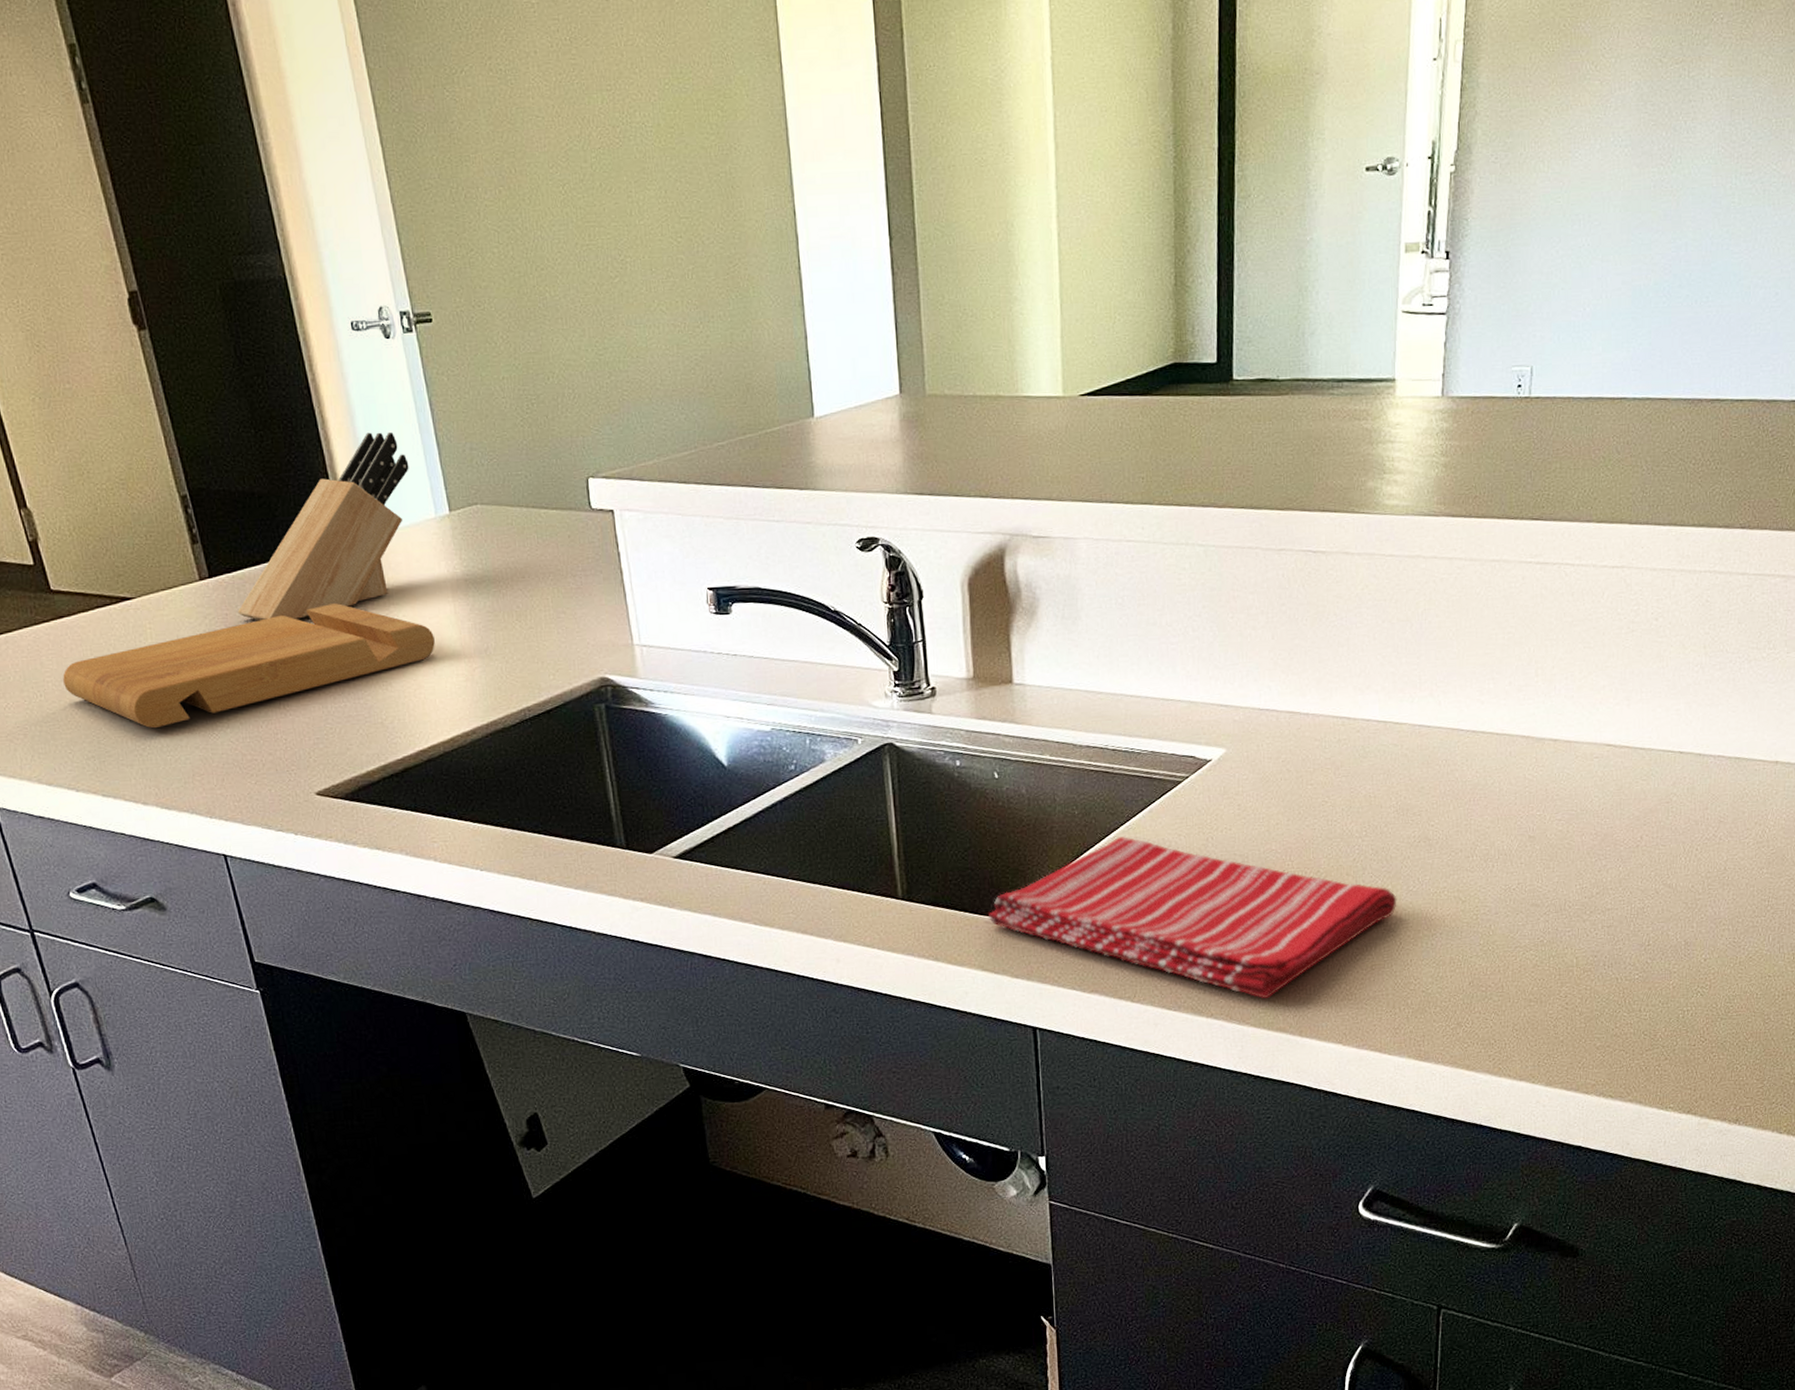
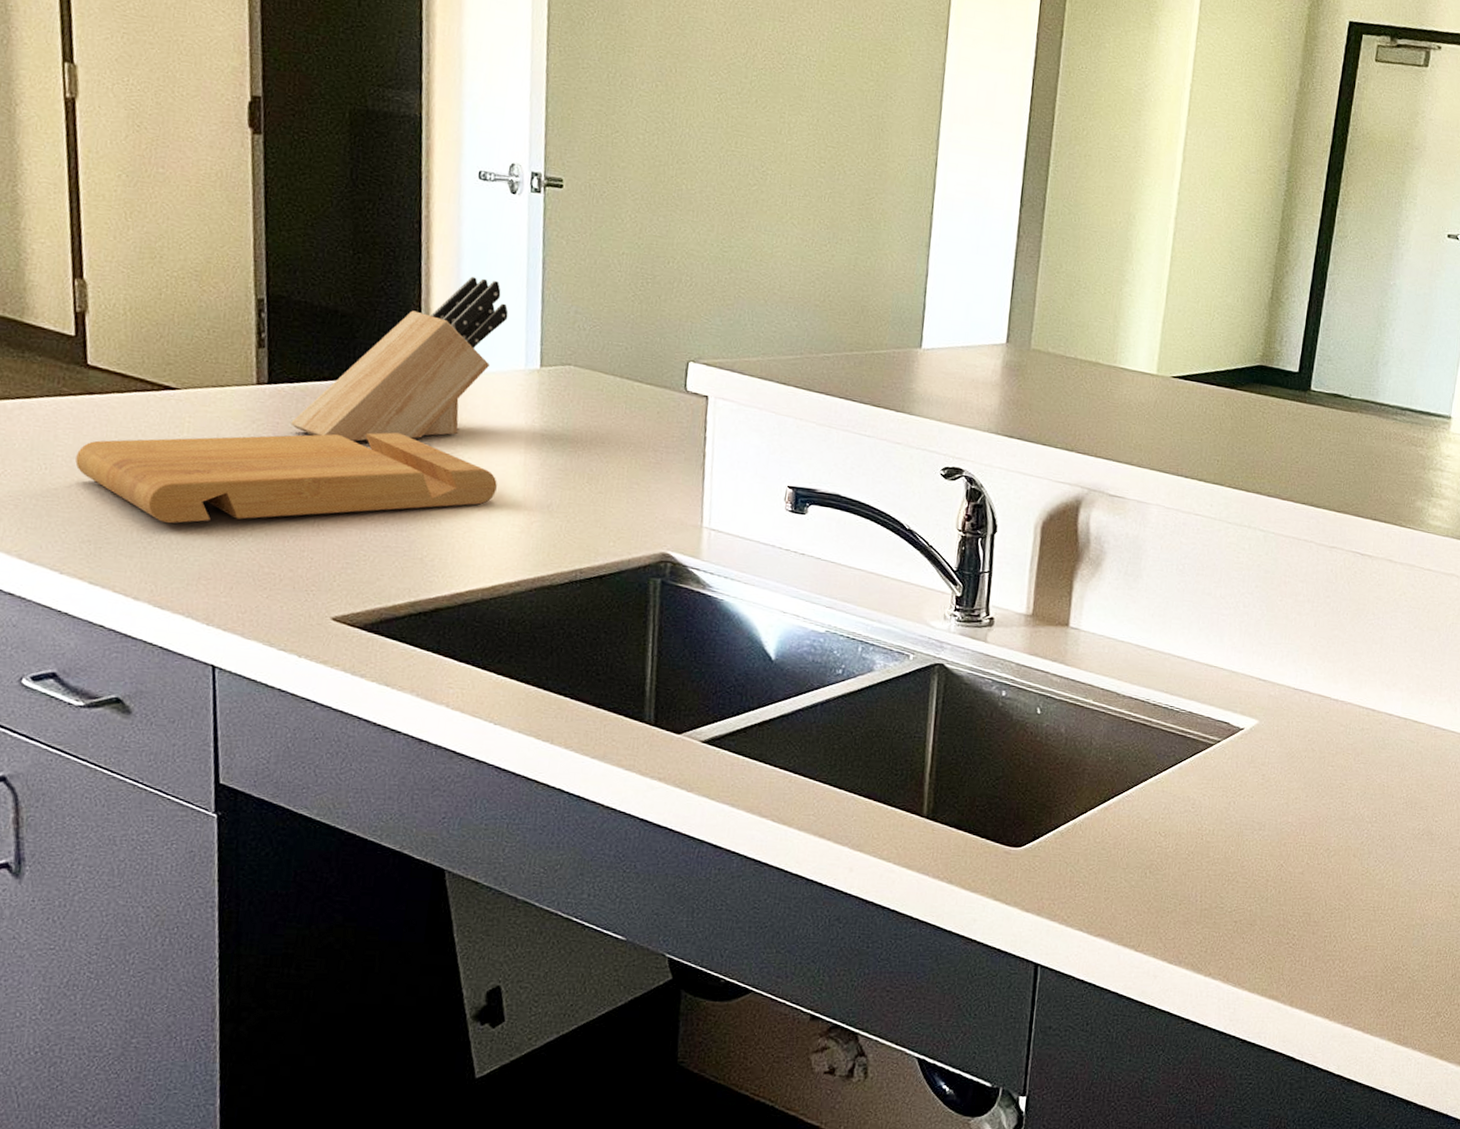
dish towel: present [989,837,1397,998] -> none [1009,788,1397,965]

